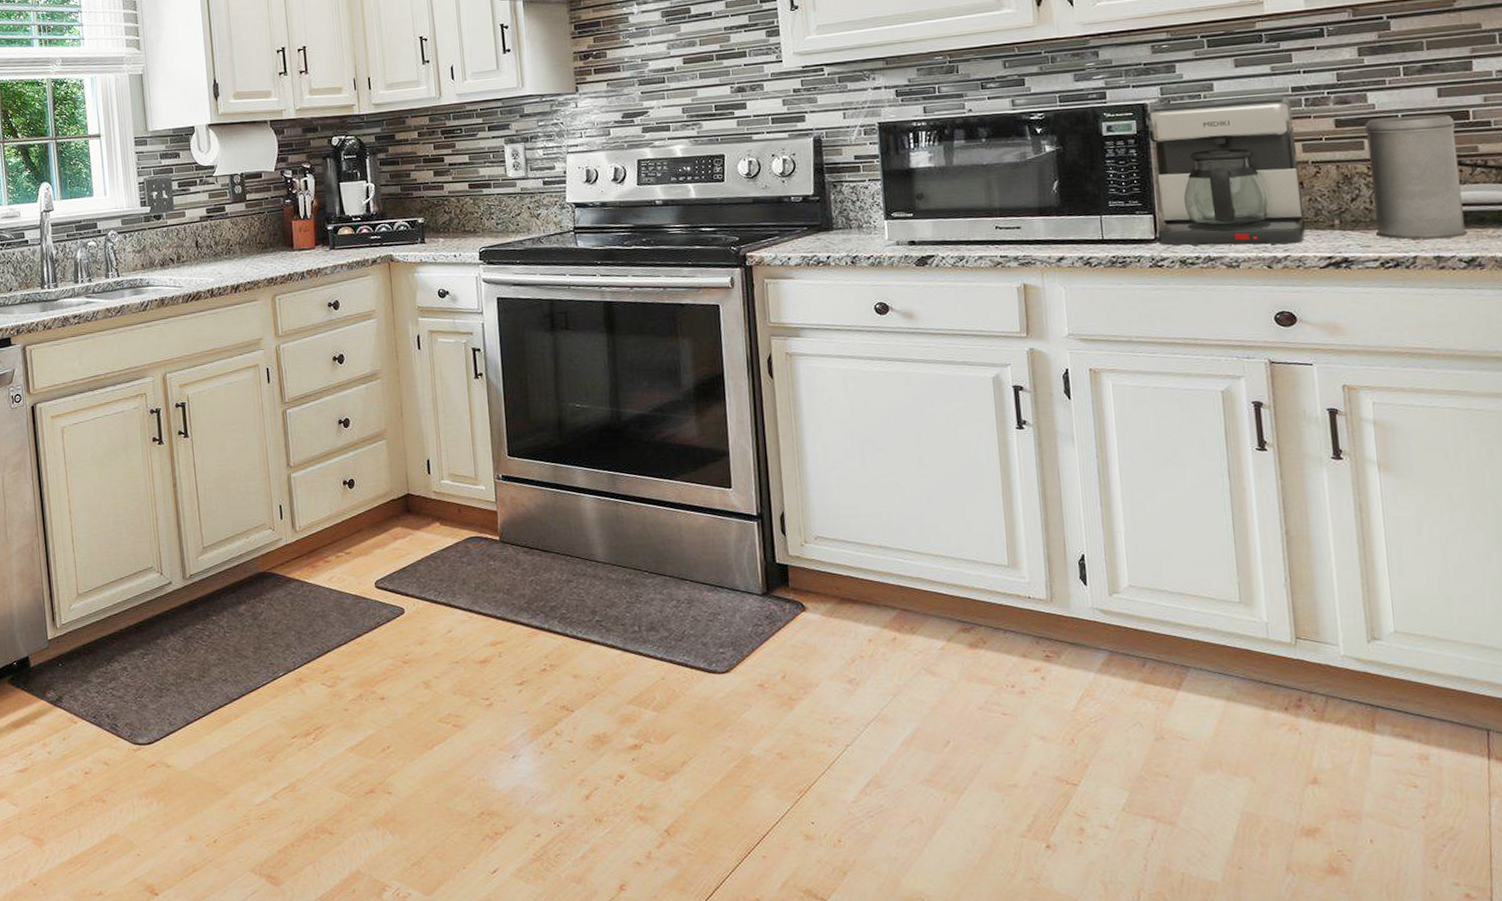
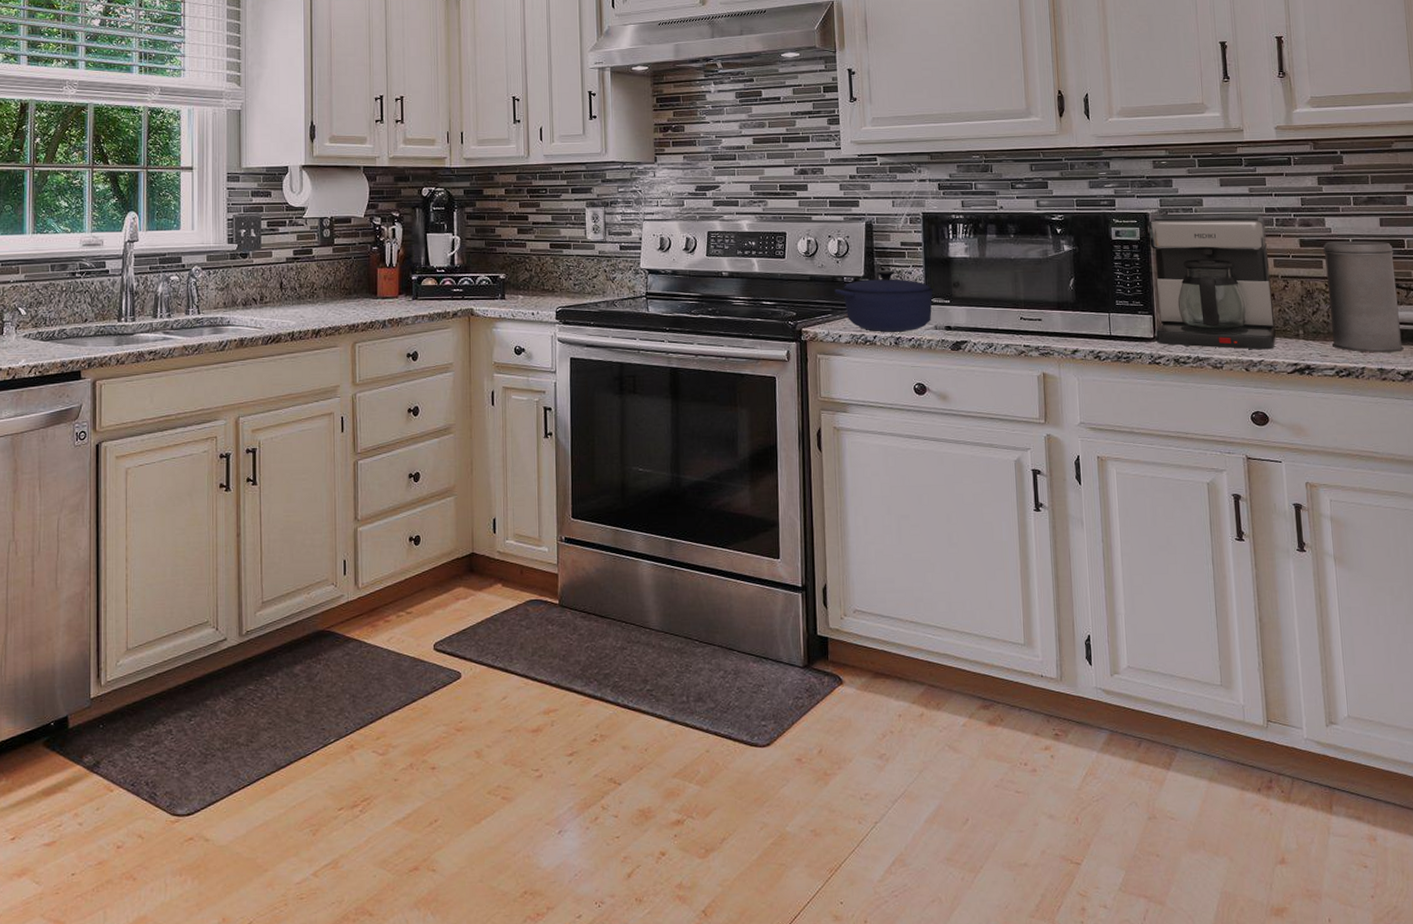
cooking pot: none [780,185,896,251] -> present [834,269,935,332]

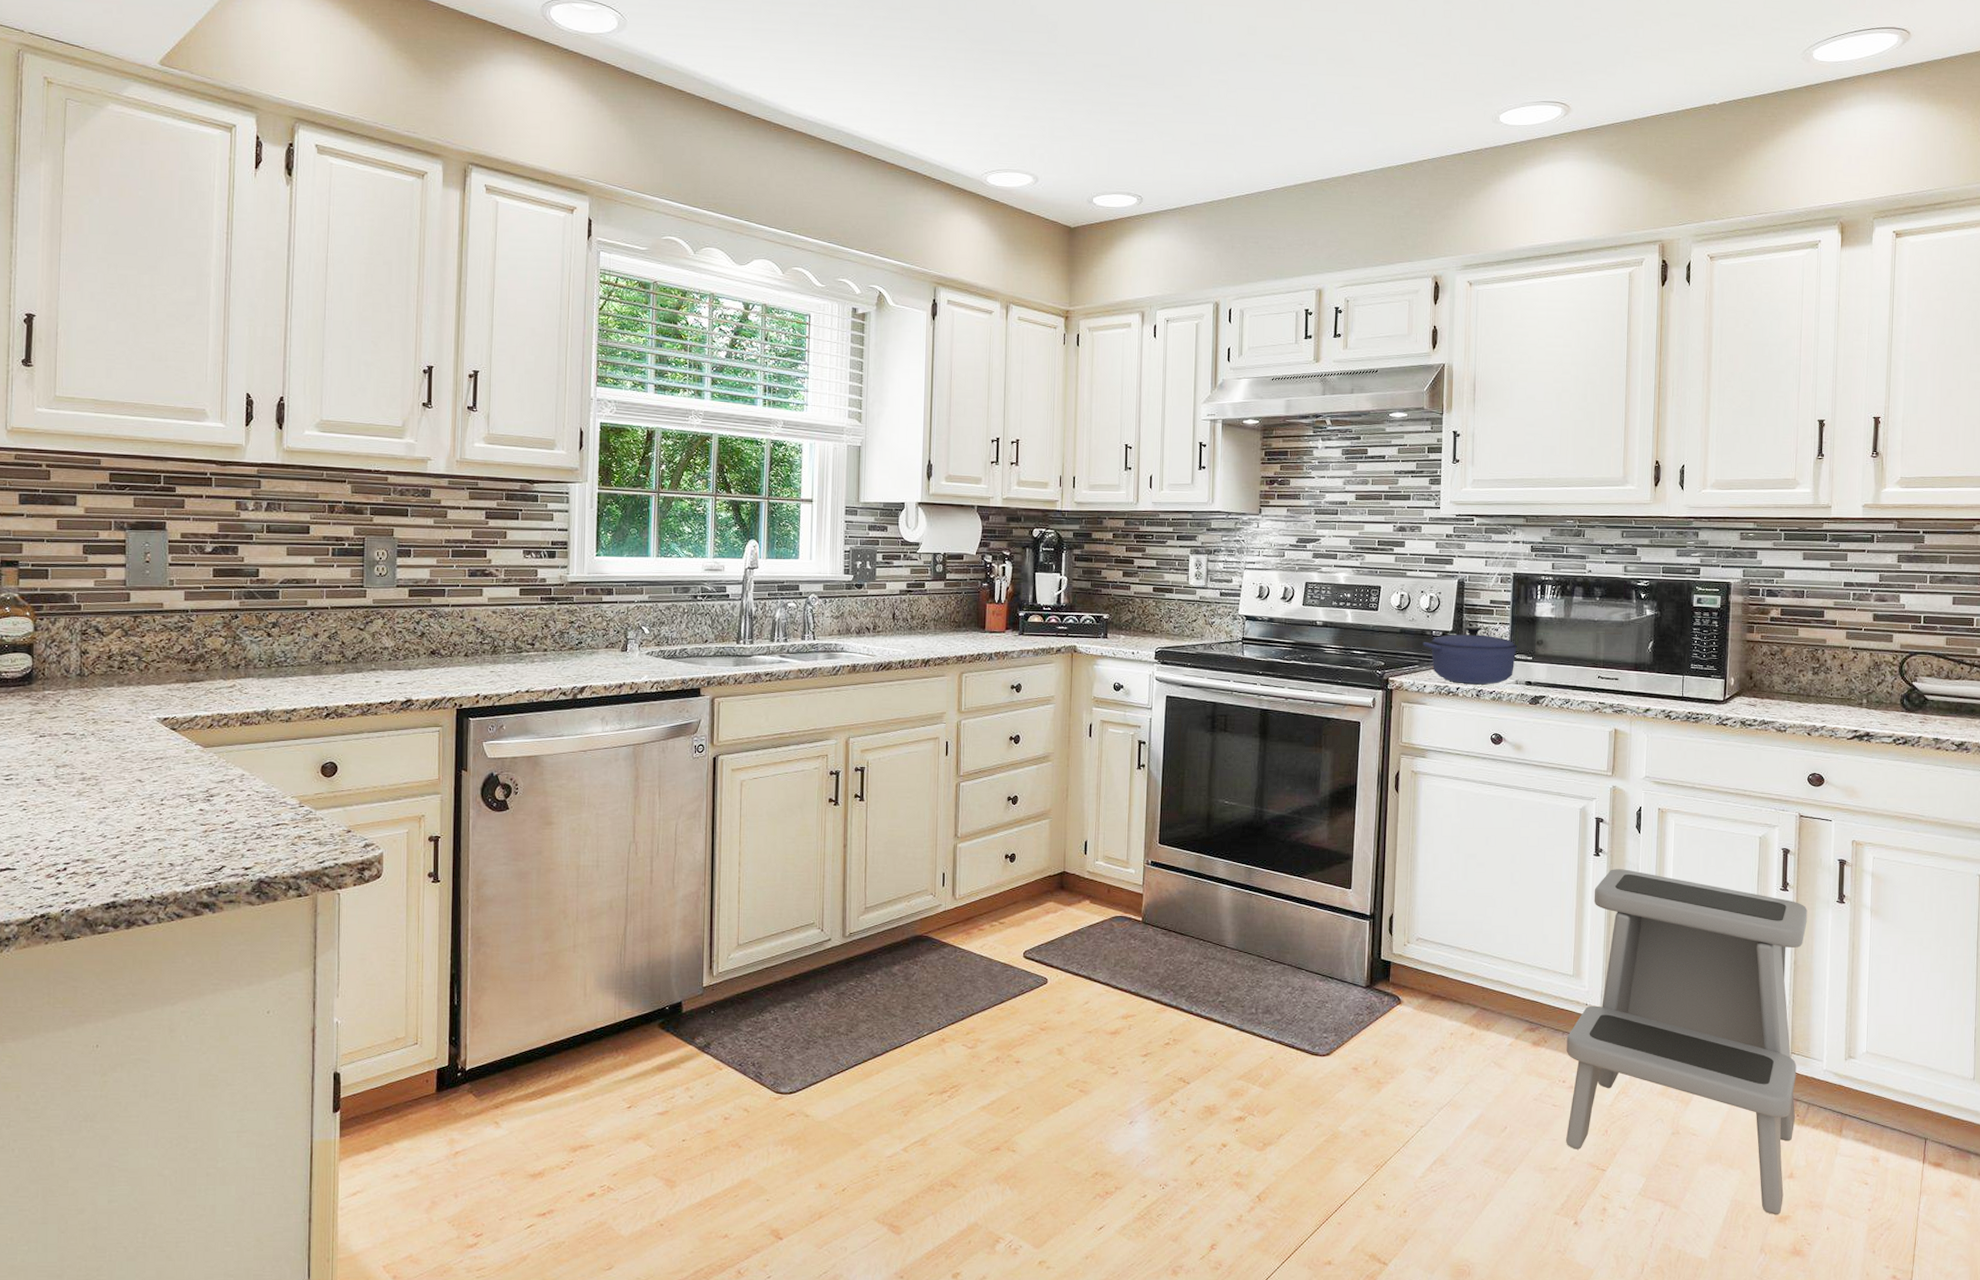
step stool: none [1024,524,1280,908] -> present [1566,869,1807,1215]
coffee maker: present [1149,214,1276,350] -> none [1725,585,1842,716]
canister: present [1322,240,1405,353] -> none [1892,616,1963,724]

